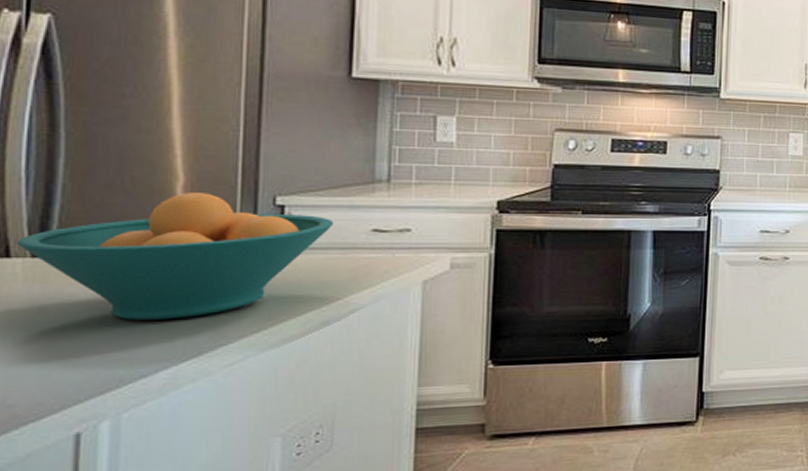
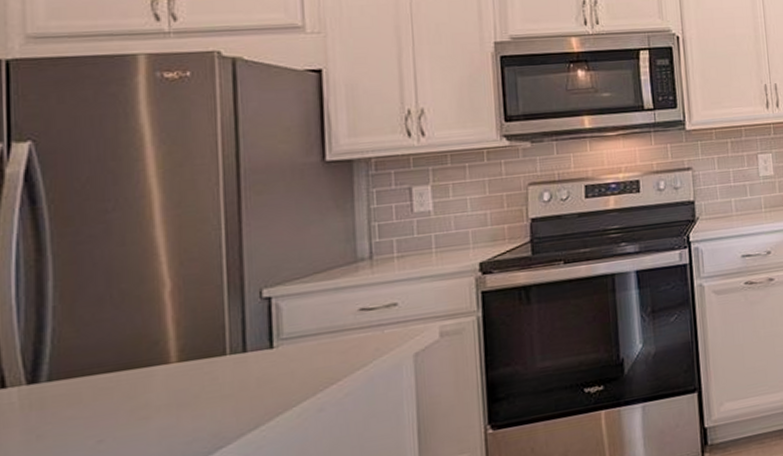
fruit bowl: present [16,191,333,321] -> none [11,295,320,435]

